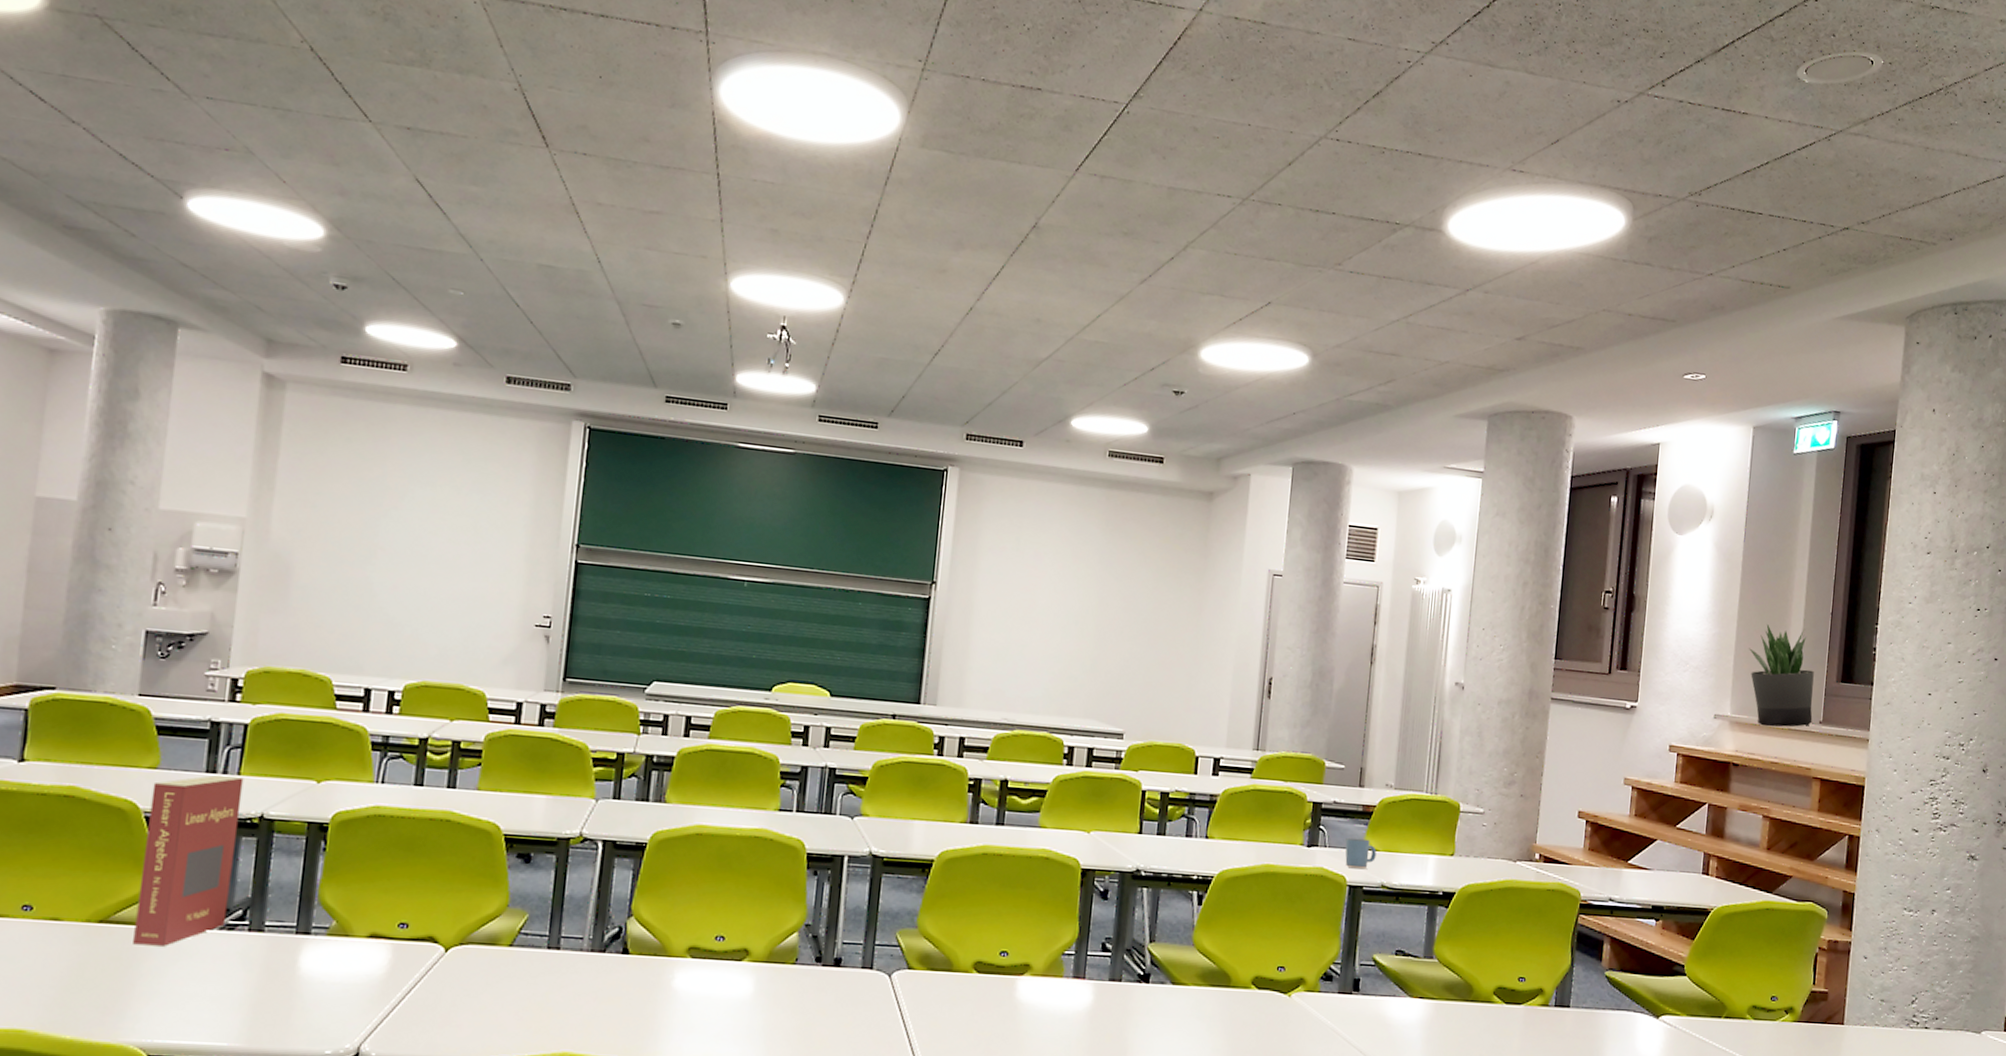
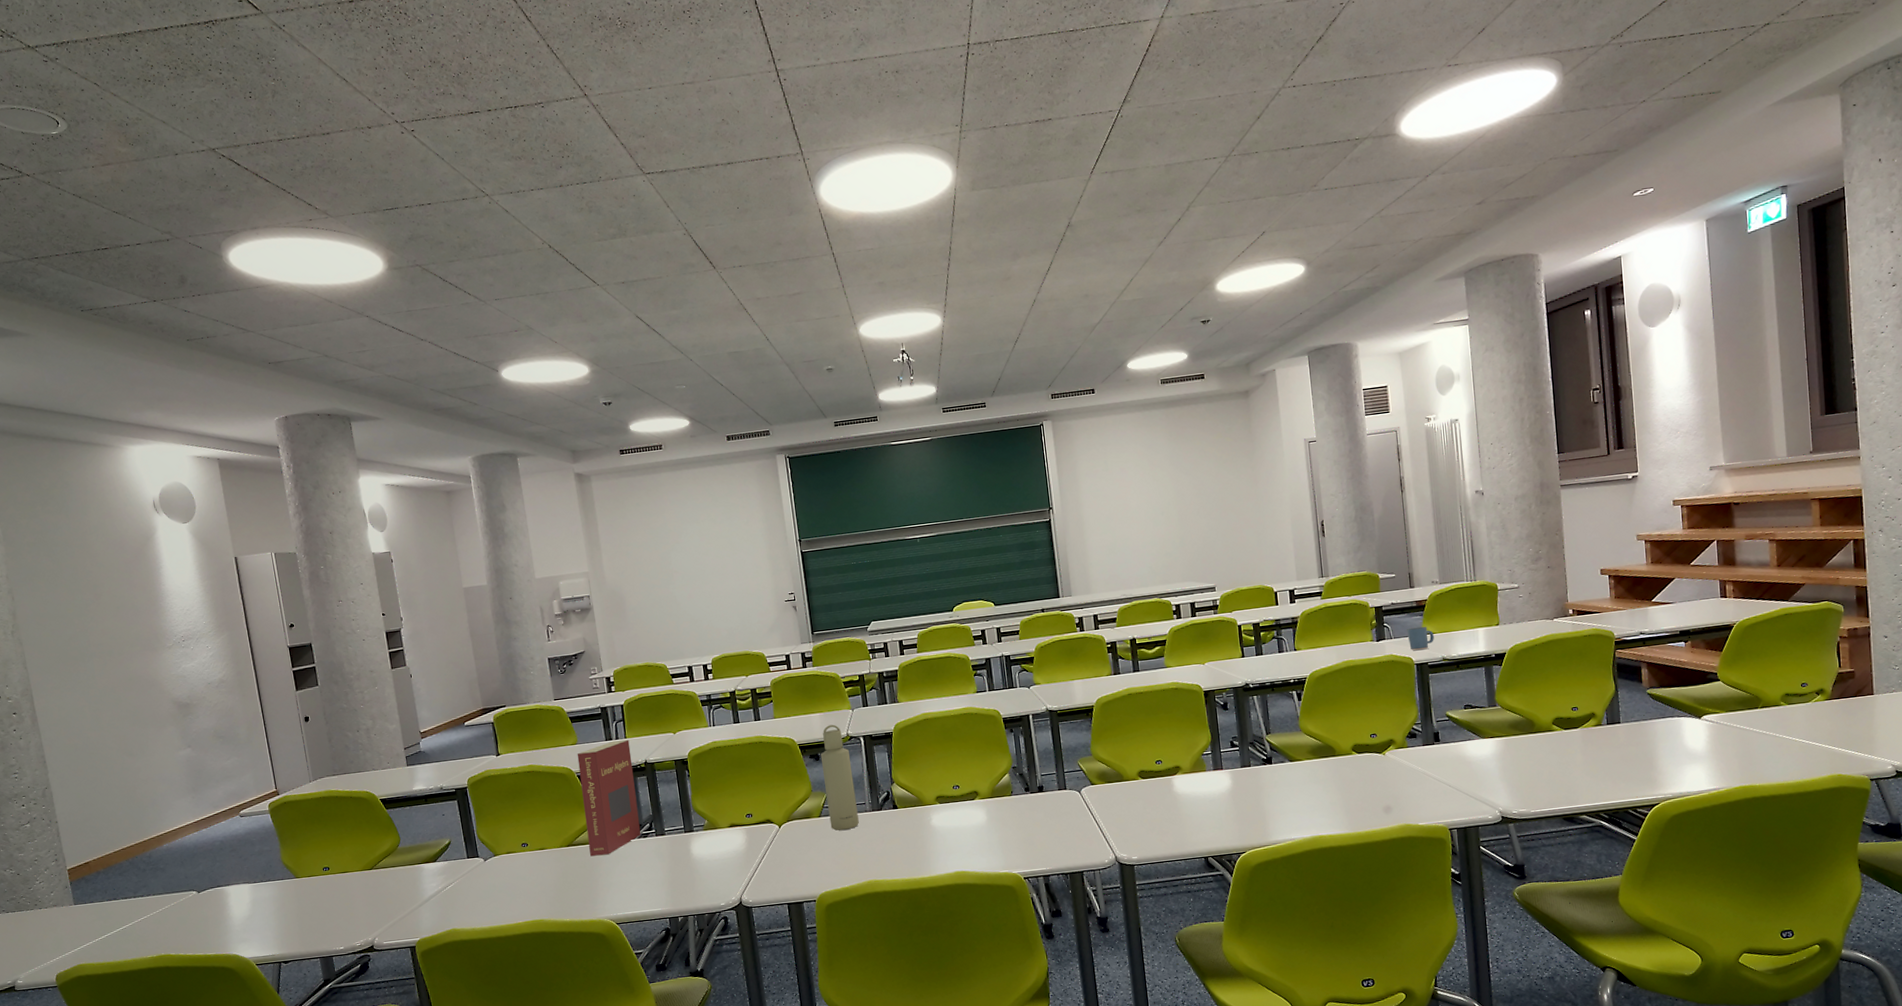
bottle: none [523,815,577,972] -> present [820,724,859,831]
planter: present [1748,624,1814,728] -> none [1732,378,1803,467]

